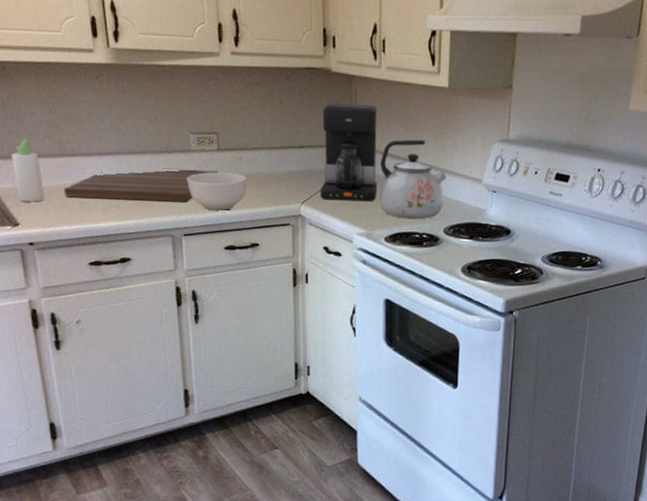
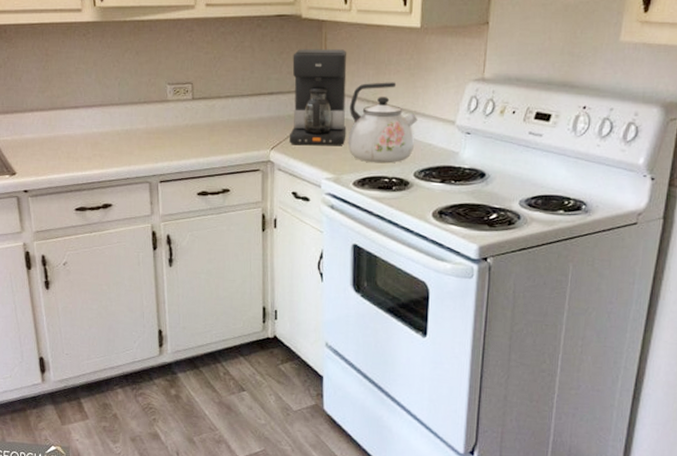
bottle: present [12,134,45,202] -> none [10,90,38,153]
cutting board: present [64,168,218,202] -> none [54,118,192,150]
bowl: present [186,172,247,211] -> none [163,120,219,158]

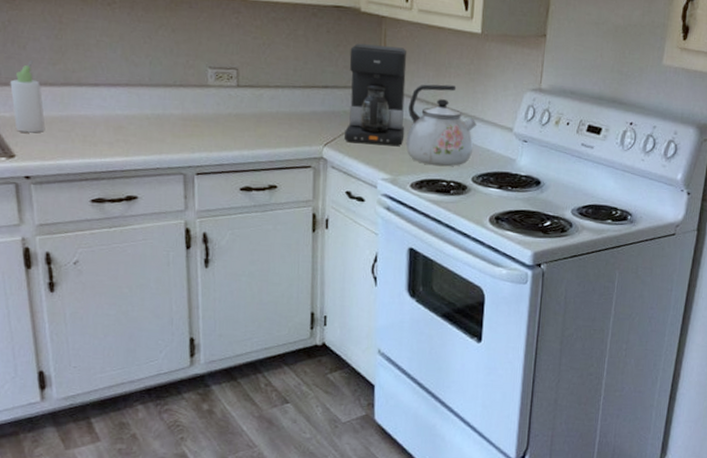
bottle: none [10,90,38,153] -> present [10,61,46,133]

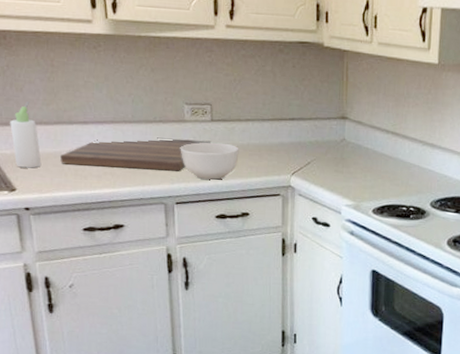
cutting board: none [67,103,236,140] -> present [60,137,210,171]
bowl: none [202,109,267,150] -> present [180,142,239,181]
coffee maker: present [344,43,407,146] -> none [310,77,368,173]
kettle: present [405,84,477,167] -> none [367,114,434,193]

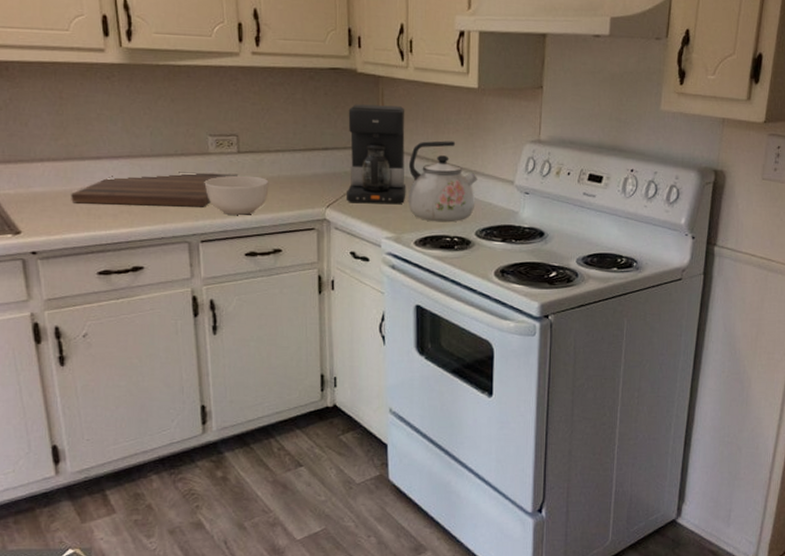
bottle: present [10,102,42,168] -> none [14,137,50,209]
coffee maker: none [310,77,368,173] -> present [347,104,406,204]
kettle: none [367,114,434,193] -> present [407,140,477,223]

